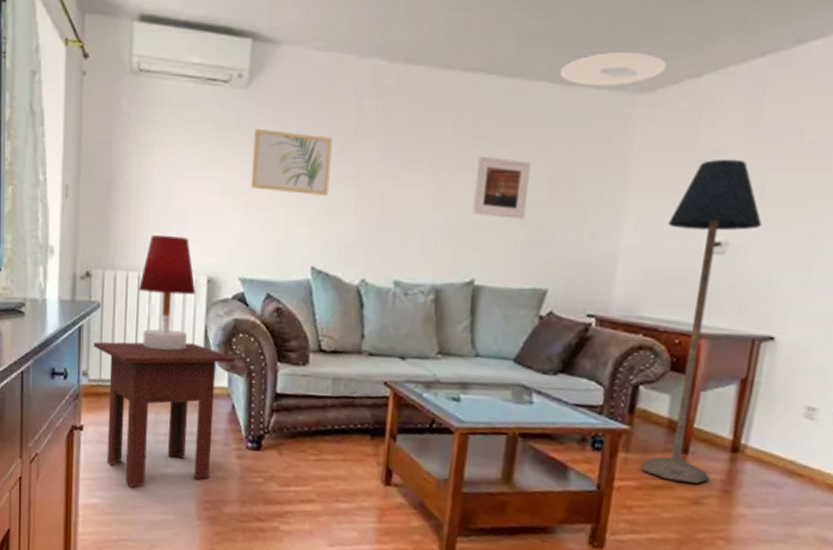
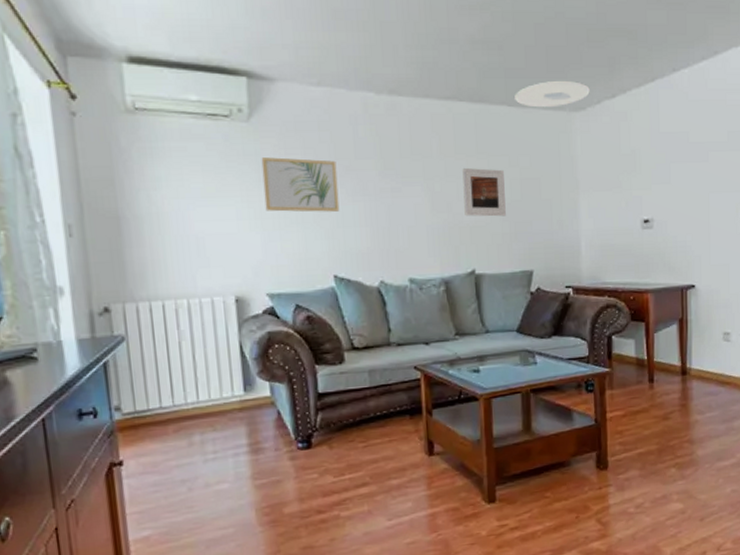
side table: present [93,341,236,487] -> none [122,360,275,511]
table lamp: present [139,235,196,351] -> none [164,262,226,373]
floor lamp: present [641,159,762,484] -> none [610,157,673,405]

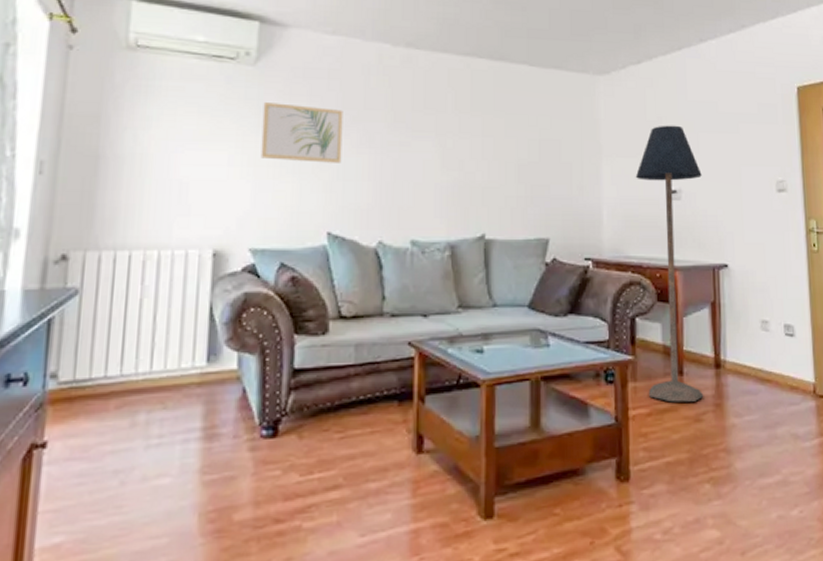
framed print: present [462,167,506,217] -> none [477,124,522,178]
ceiling light: present [515,80,590,108] -> none [537,43,615,70]
floor lamp: none [610,157,673,405] -> present [635,125,704,403]

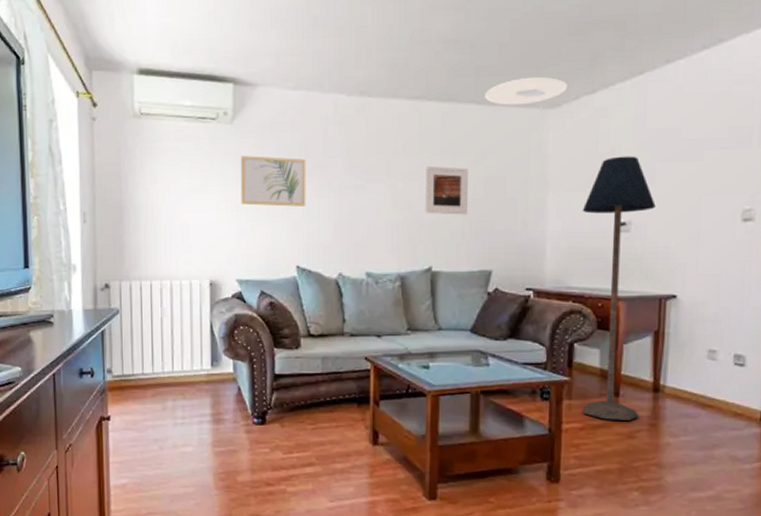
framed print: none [477,124,522,178] -> present [425,165,468,215]
ceiling light: none [537,43,615,70] -> present [485,76,567,106]

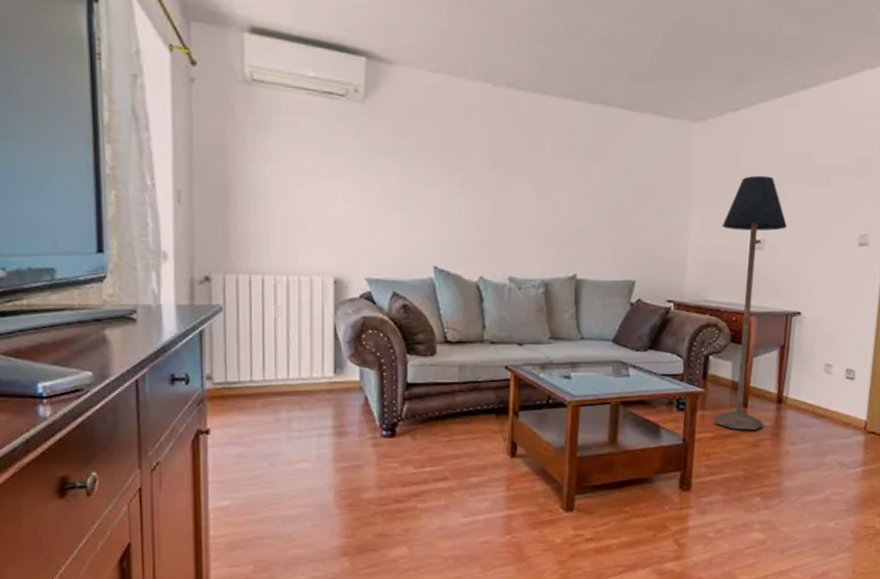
wall art: present [240,156,306,207] -> none [372,140,447,202]
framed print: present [425,165,468,215] -> none [572,169,616,223]
ceiling light: present [485,76,567,106] -> none [635,88,714,116]

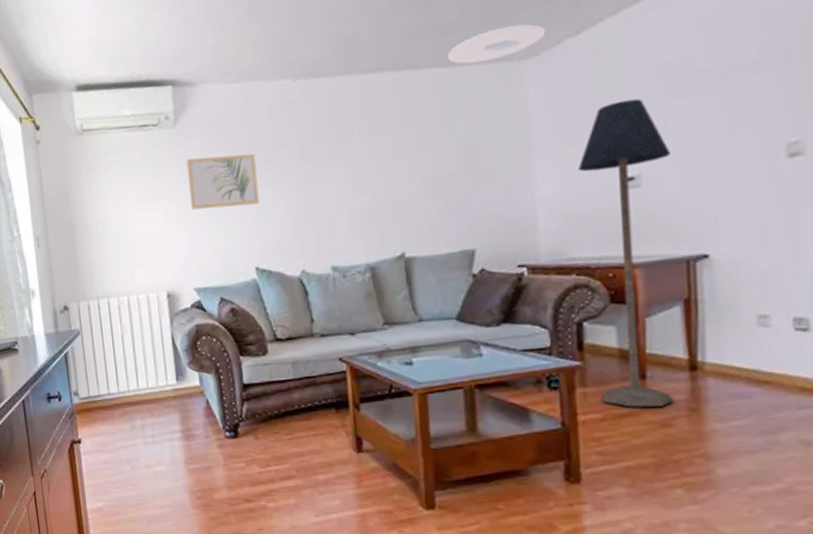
wall art: none [372,140,447,202] -> present [186,153,260,210]
ceiling light: none [635,88,714,116] -> present [447,23,546,64]

